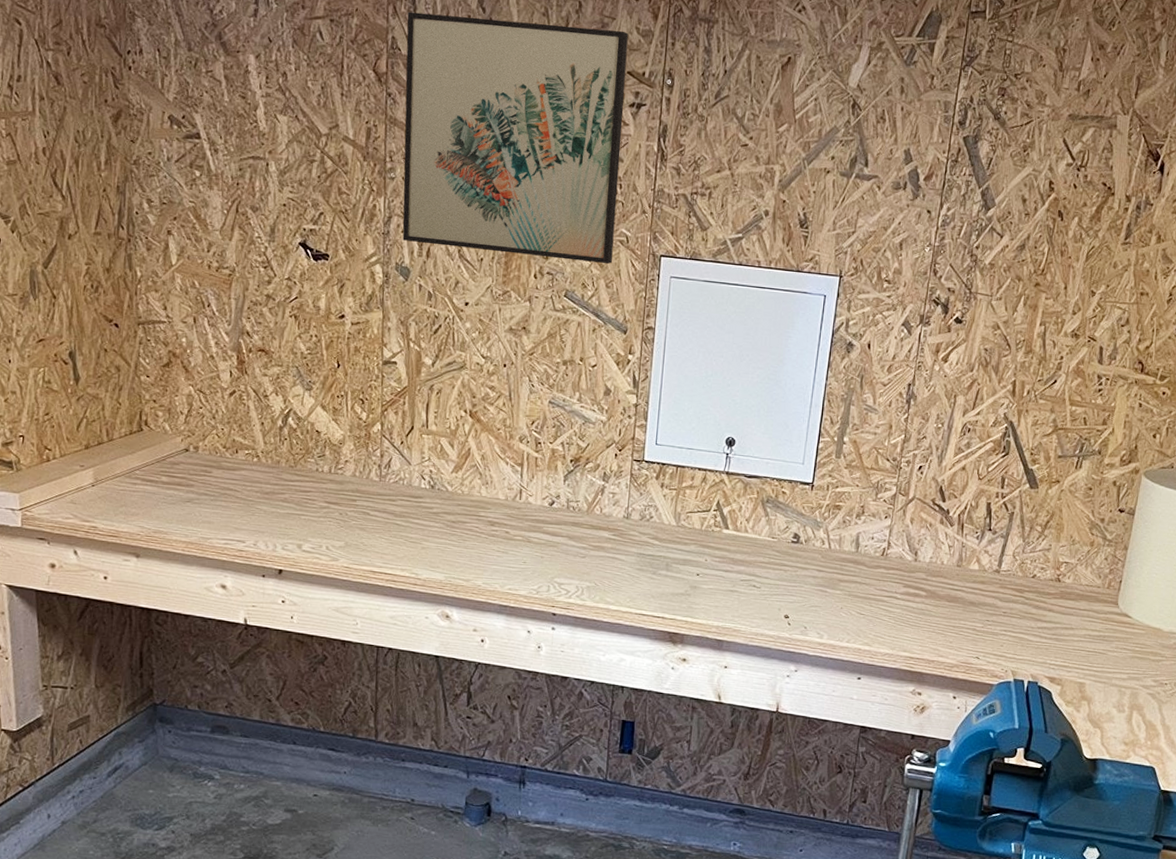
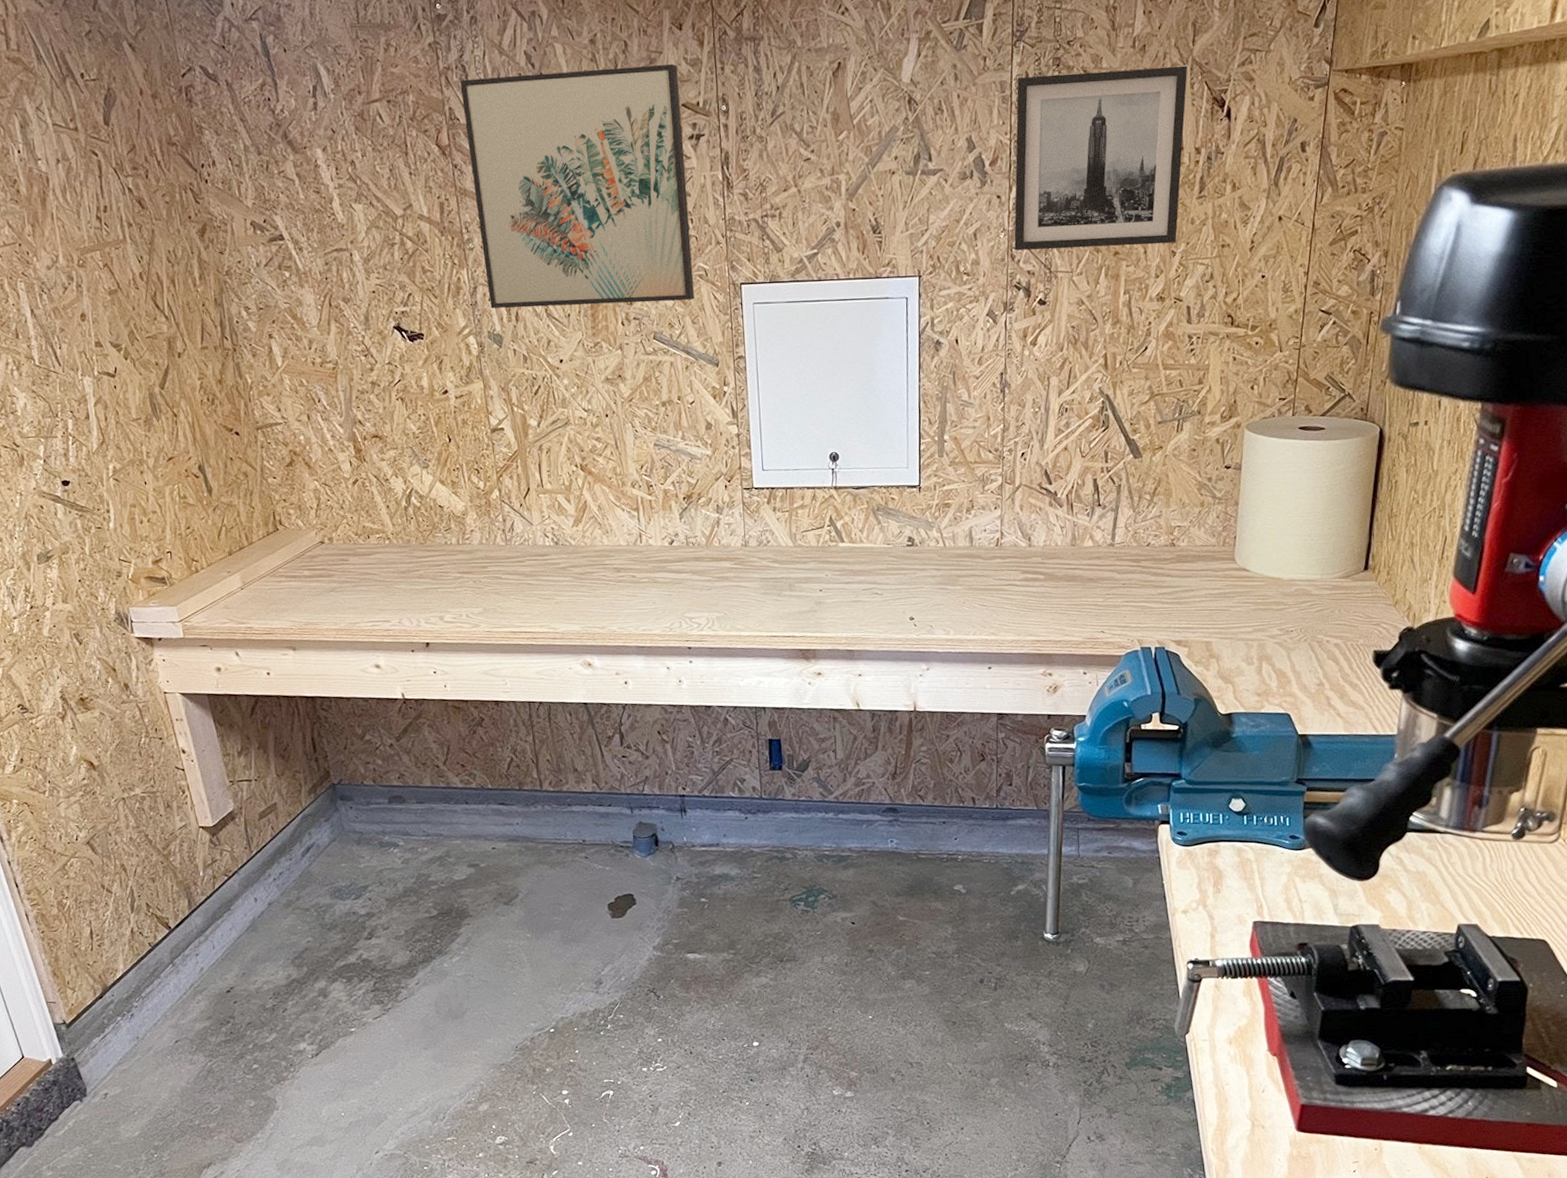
wall art: none [938,101,1128,284] -> present [1014,65,1188,251]

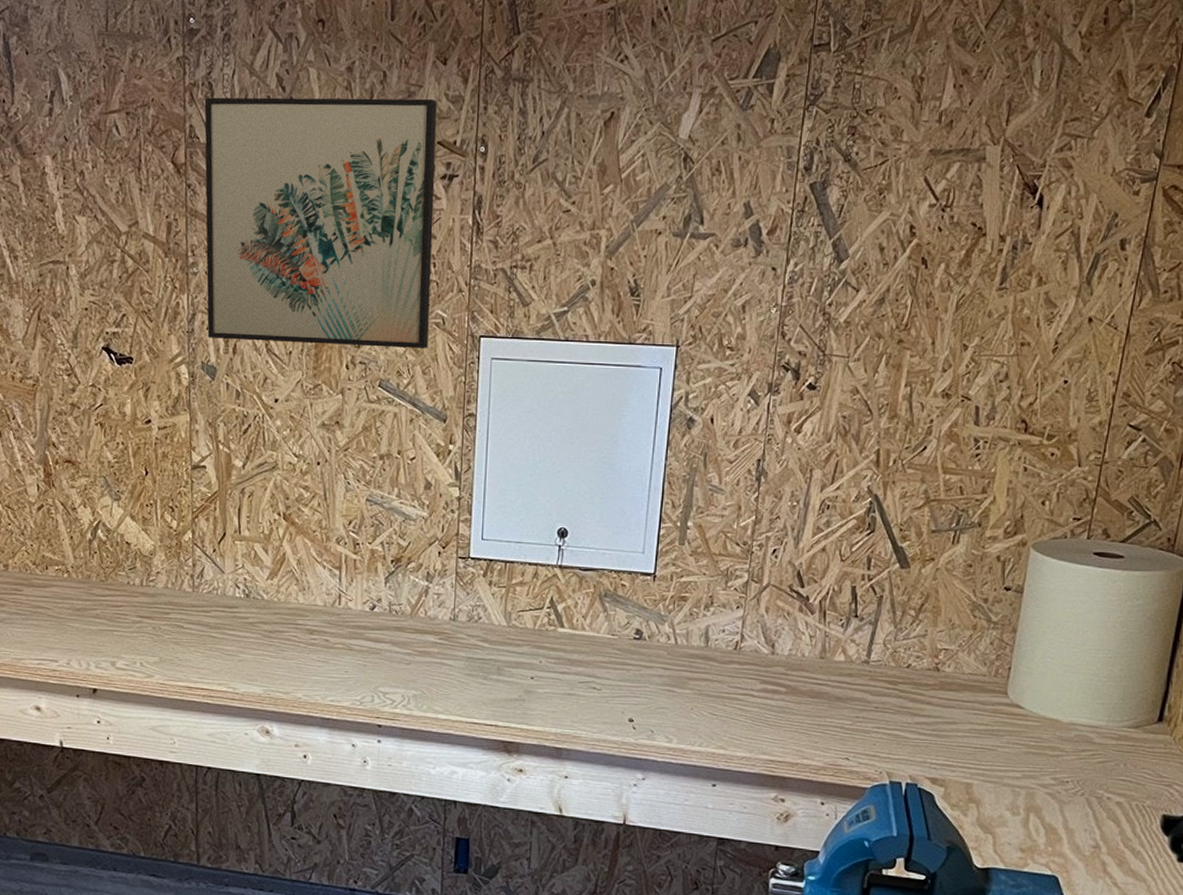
wall art: present [1014,65,1188,251] -> none [786,143,999,336]

